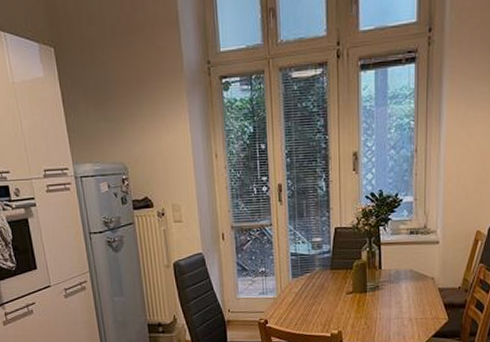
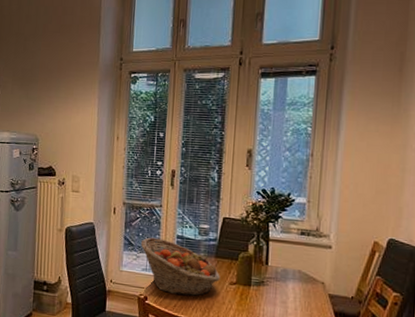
fruit basket: none [254,259,337,314] -> present [140,237,220,296]

